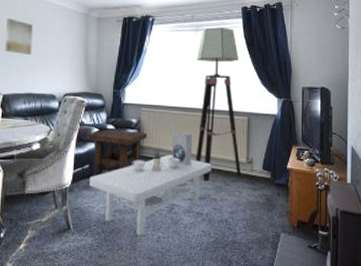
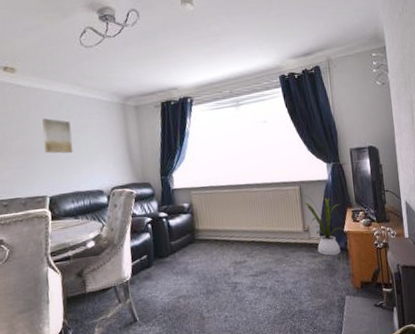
side table: present [88,128,147,177] -> none [141,215,201,267]
coffee table: present [89,148,212,236] -> none [149,229,270,319]
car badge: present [171,131,193,166] -> none [226,209,250,243]
floor lamp: present [196,27,242,181] -> none [240,99,300,255]
house plant: none [249,125,289,191] -> present [301,194,346,256]

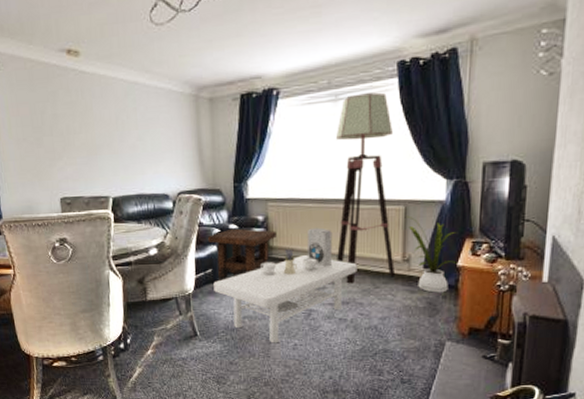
wall art: present [42,118,73,154] -> none [106,110,139,152]
side table: none [141,215,201,267] -> present [208,228,276,282]
coffee table: none [149,229,270,319] -> present [213,248,357,343]
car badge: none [226,209,250,243] -> present [306,227,333,267]
floor lamp: none [240,99,300,255] -> present [335,92,396,284]

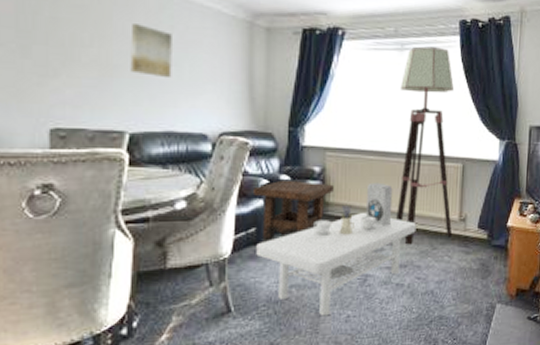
wall art: none [106,110,139,152] -> present [130,24,172,79]
house plant: present [406,215,460,293] -> none [464,173,510,254]

